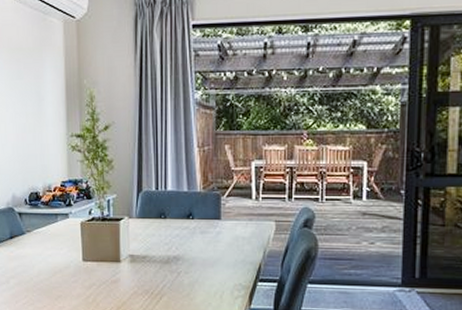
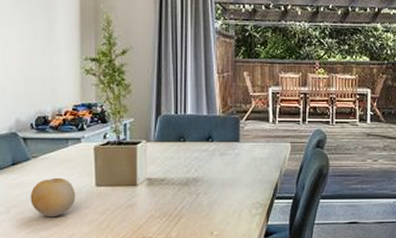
fruit: none [25,251,65,290] -> present [30,177,76,218]

